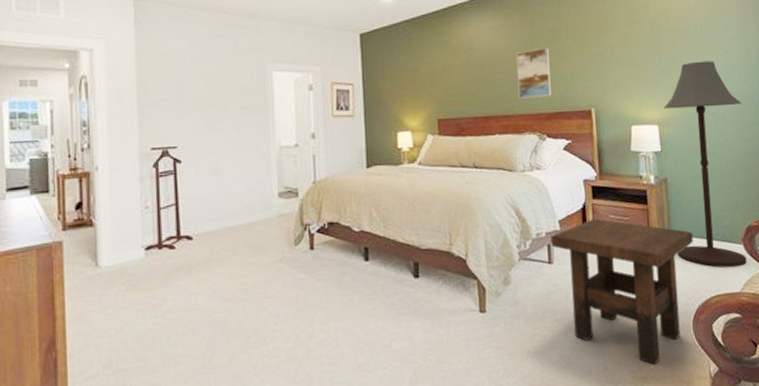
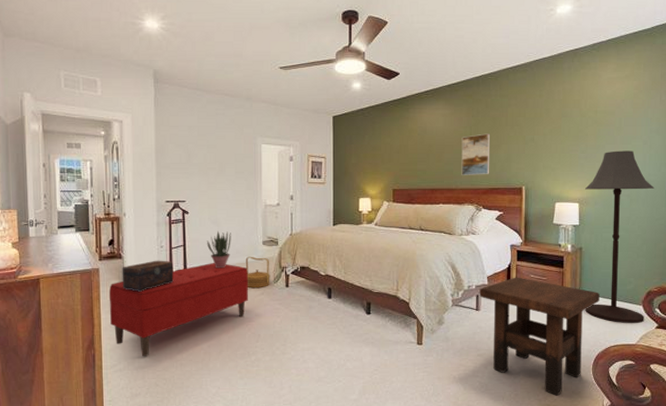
bench: none [75,223,263,357] -> present [108,262,249,357]
decorative box: none [93,225,163,269] -> present [122,260,174,292]
potted plant: none [205,182,238,232] -> present [206,230,231,269]
basket: none [257,213,290,255] -> present [245,256,270,289]

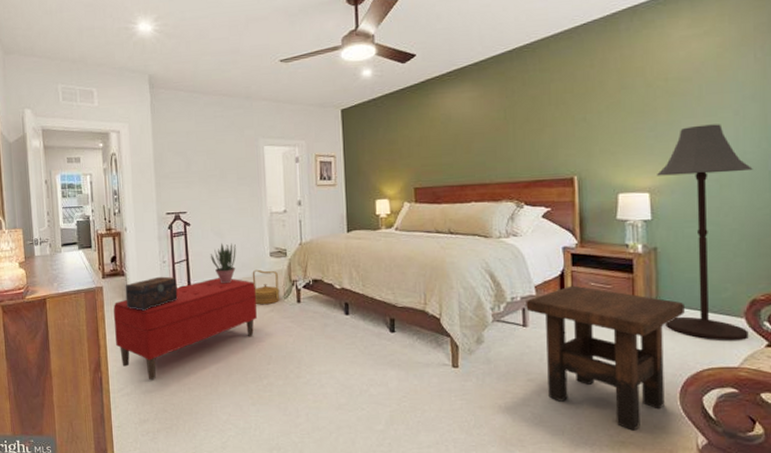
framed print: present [461,133,491,175] -> none [494,116,532,167]

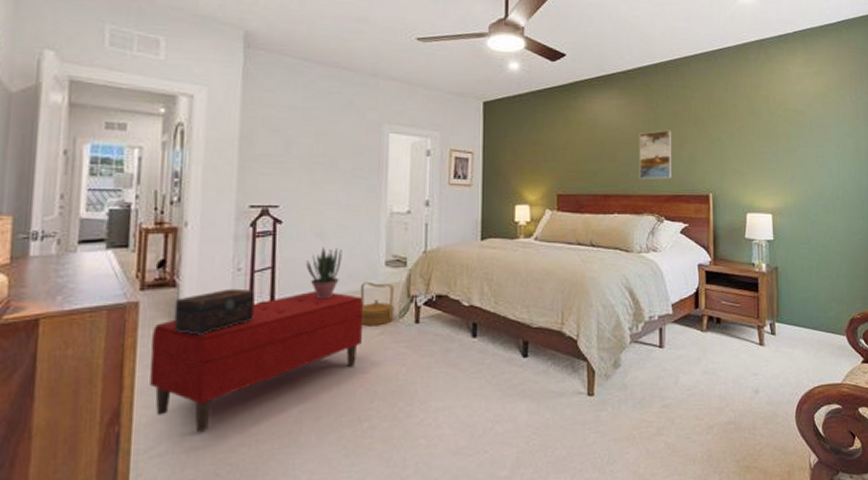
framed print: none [494,116,532,167] -> present [639,130,672,179]
side table: present [526,285,685,431] -> none [663,304,800,454]
floor lamp: present [657,124,753,342] -> none [778,154,850,359]

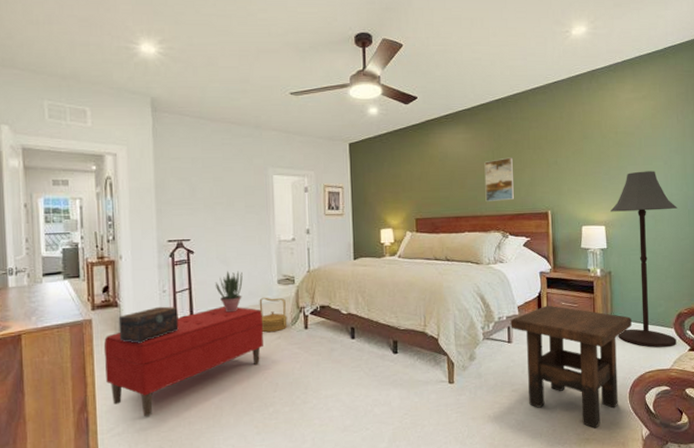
side table: none [663,304,800,454] -> present [510,305,632,429]
floor lamp: none [778,154,850,359] -> present [611,171,678,348]

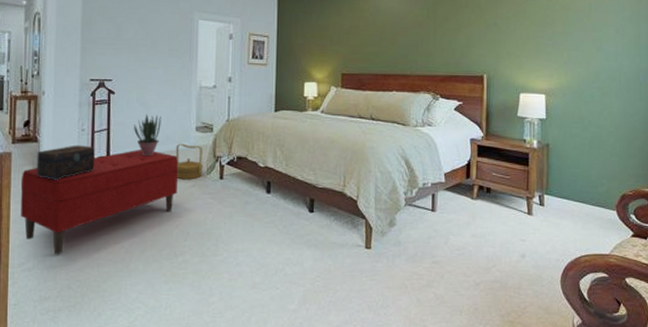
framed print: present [484,157,515,201] -> none [417,15,450,61]
side table: present [510,305,632,429] -> none [435,175,569,311]
floor lamp: present [611,171,678,348] -> none [552,38,628,231]

